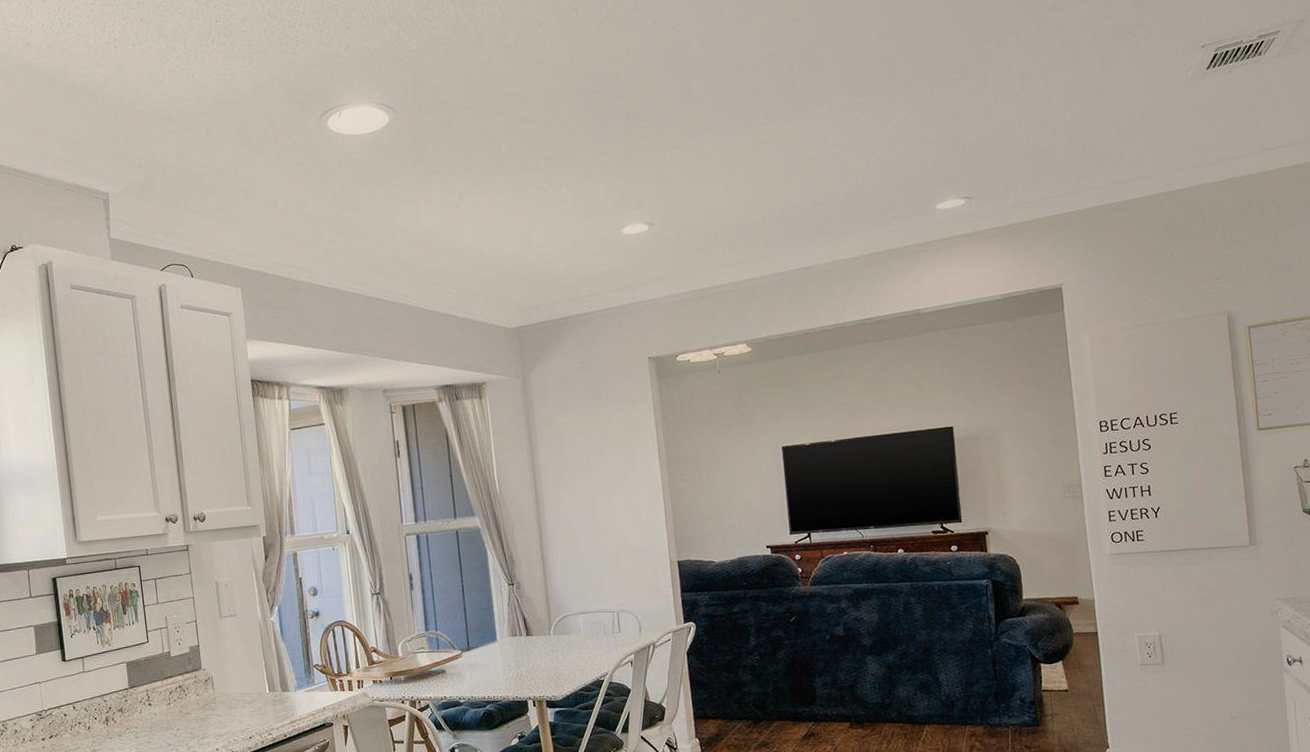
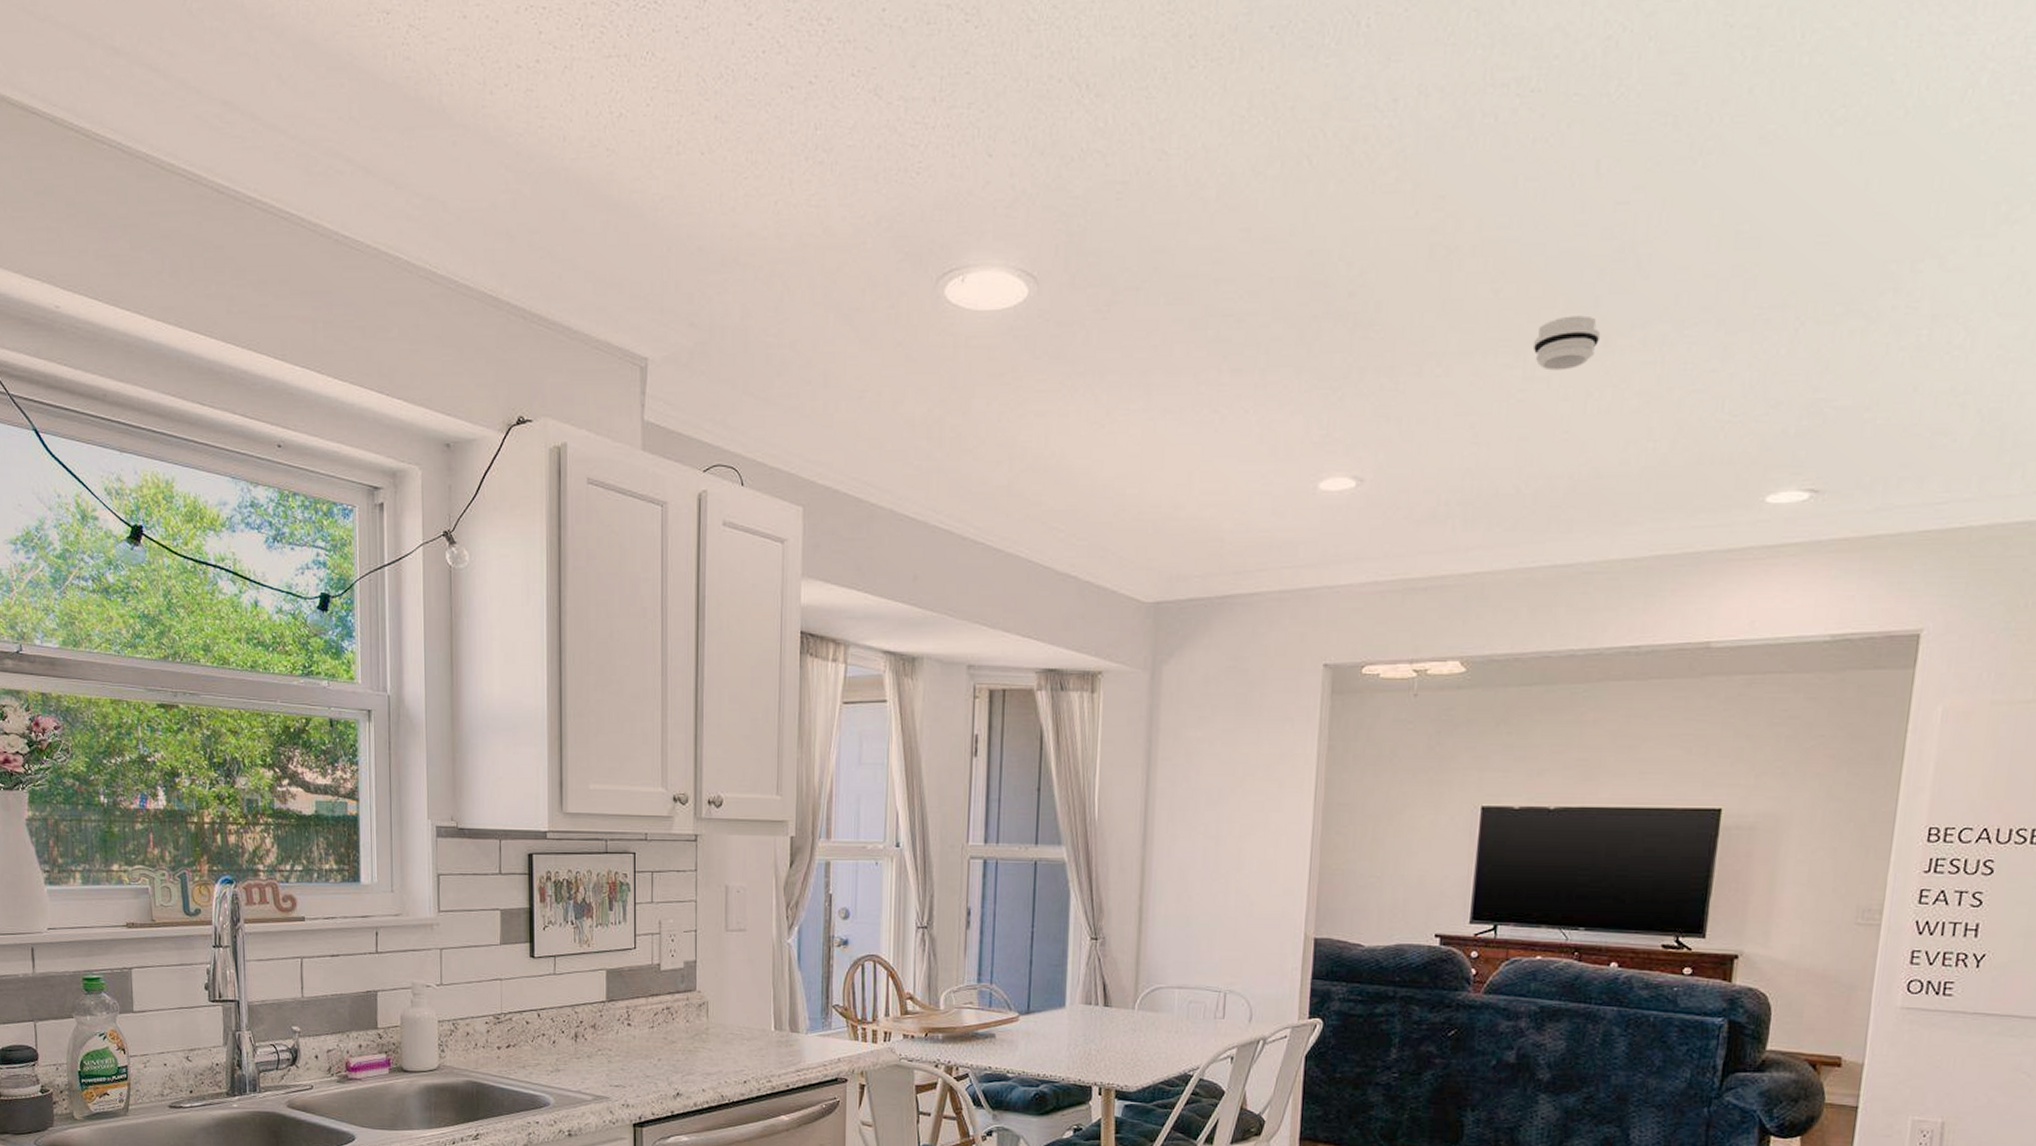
smoke detector: none [754,96,801,136] -> present [1532,315,1601,371]

